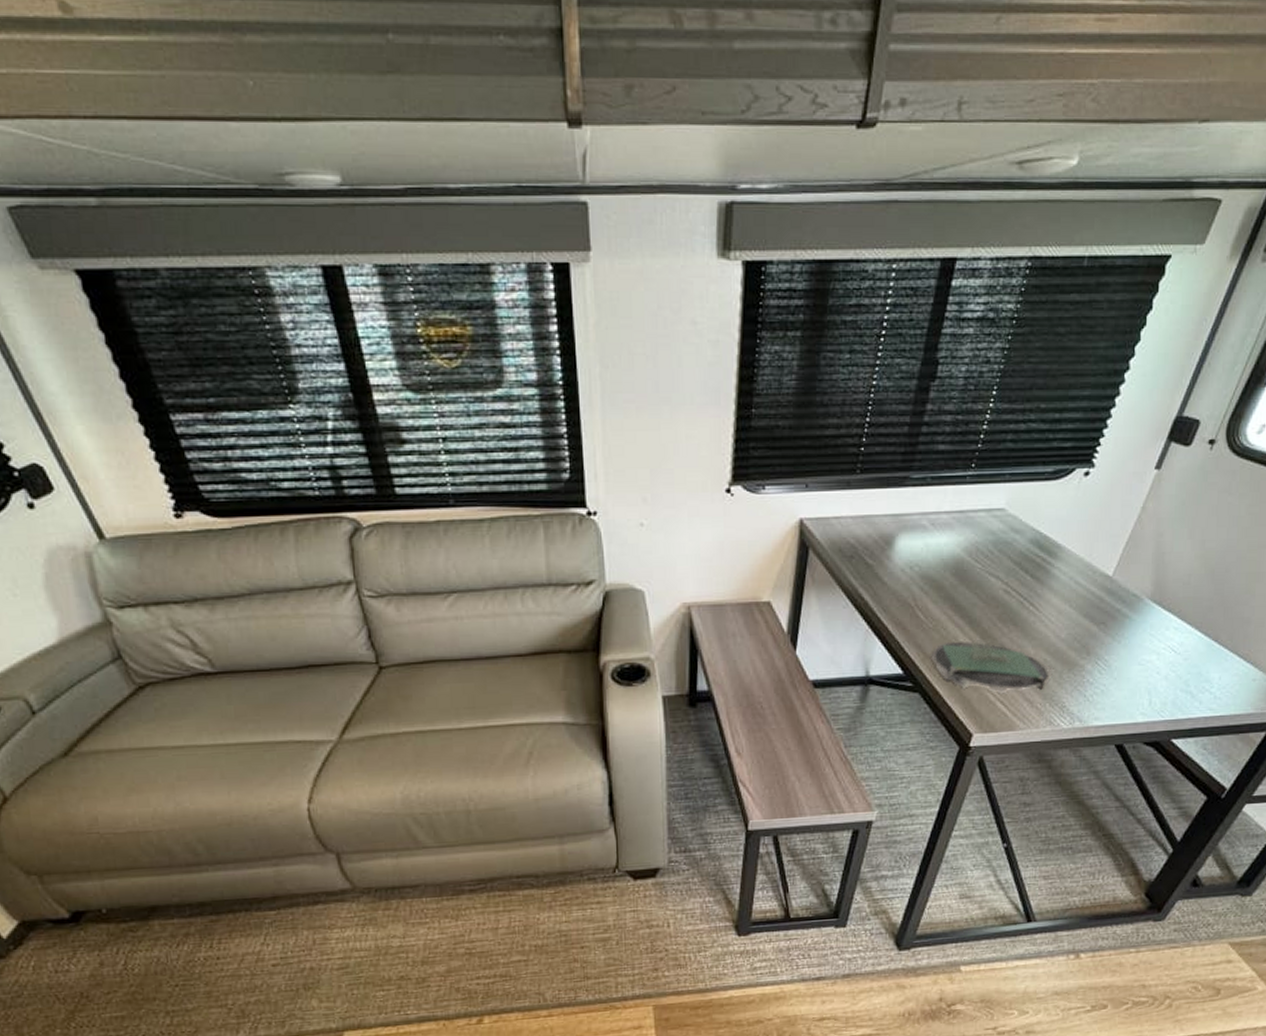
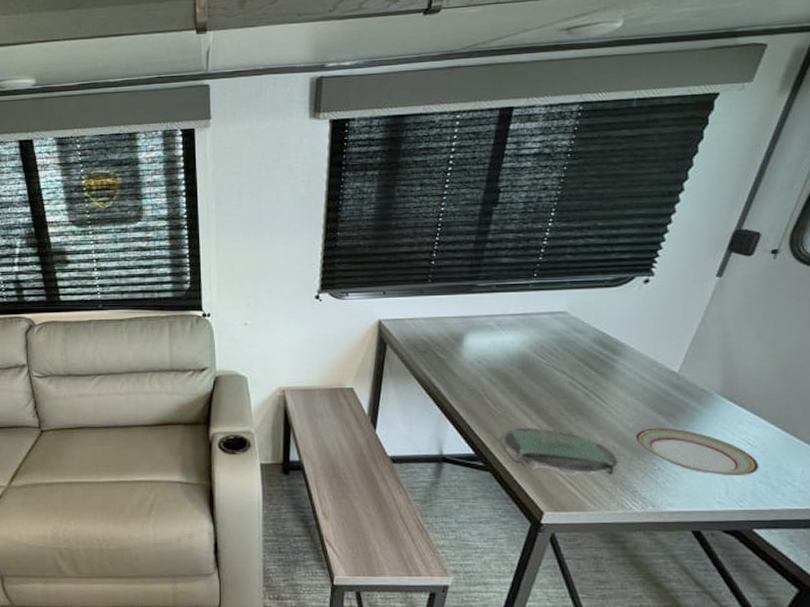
plate: none [1066,636,1181,685] -> present [635,428,759,475]

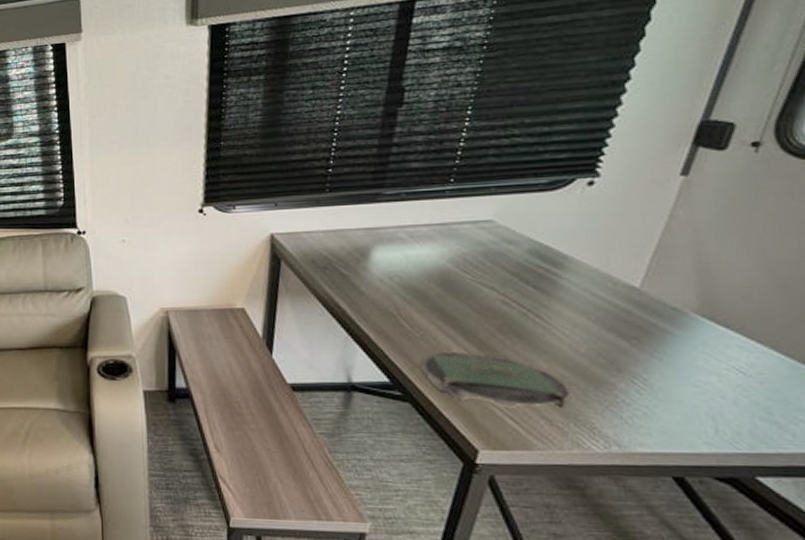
plate: present [635,428,759,475] -> none [589,353,758,410]

